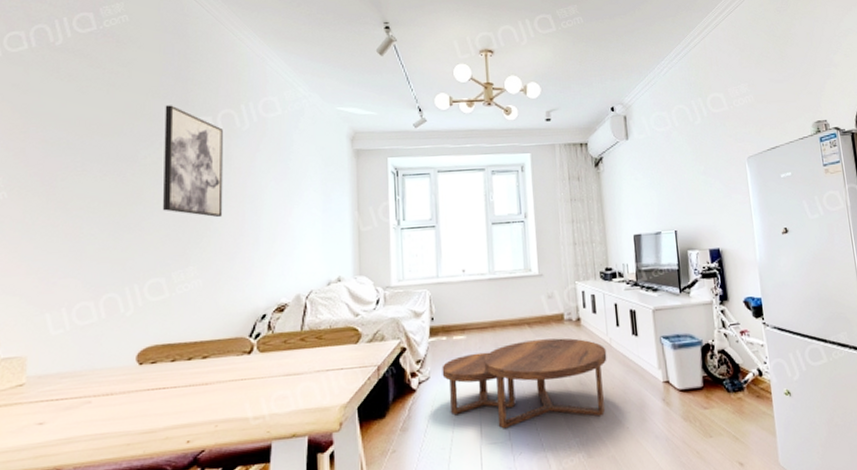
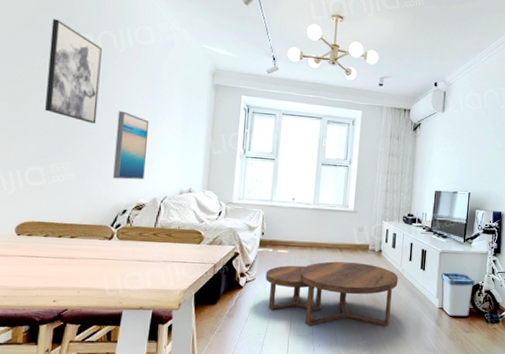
wall art: none [247,197,284,279] -> present [113,111,150,180]

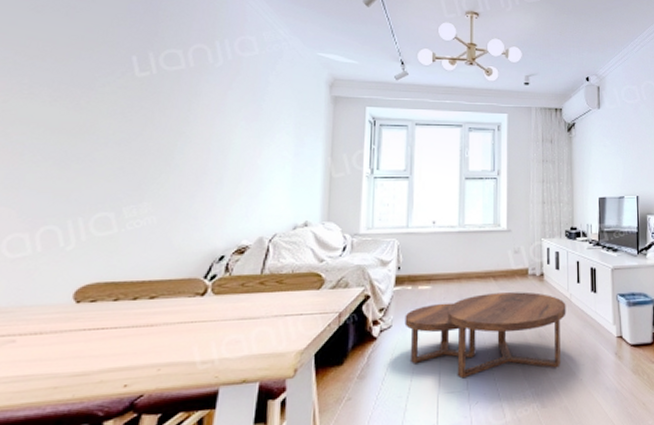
wall art: present [45,19,102,124] -> none [119,34,193,154]
wall art: present [113,111,150,180] -> none [207,135,253,218]

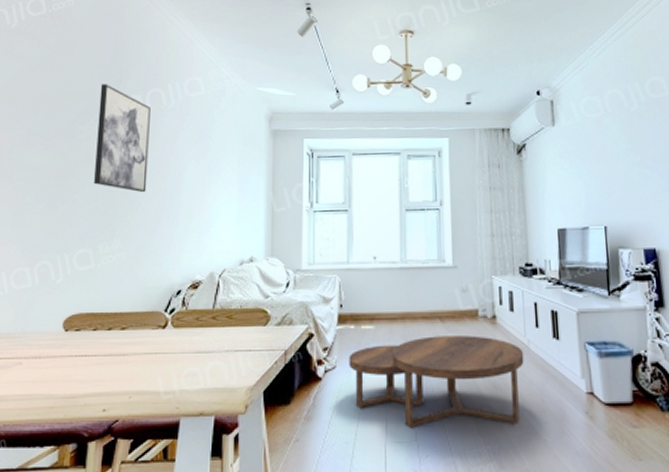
wall art: none [119,34,193,154] -> present [94,84,151,193]

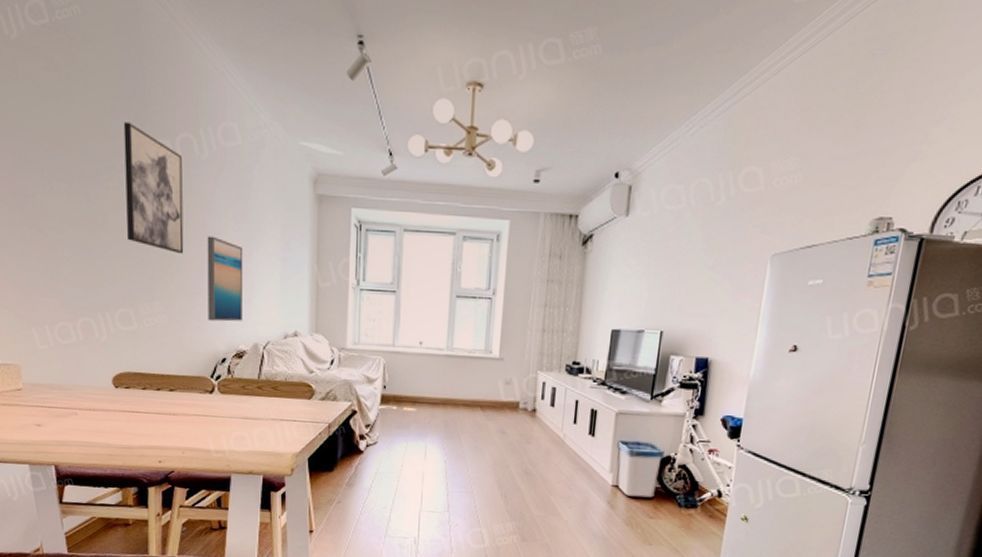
wall art: none [165,174,203,254] -> present [207,236,243,322]
coffee table: present [348,335,524,428] -> none [389,423,558,506]

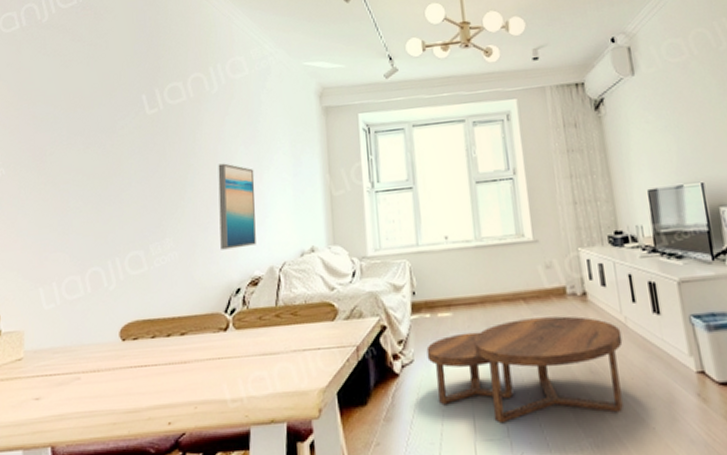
wall art: present [123,122,184,255] -> none [139,72,195,187]
coffee table: none [389,423,558,506] -> present [426,316,623,424]

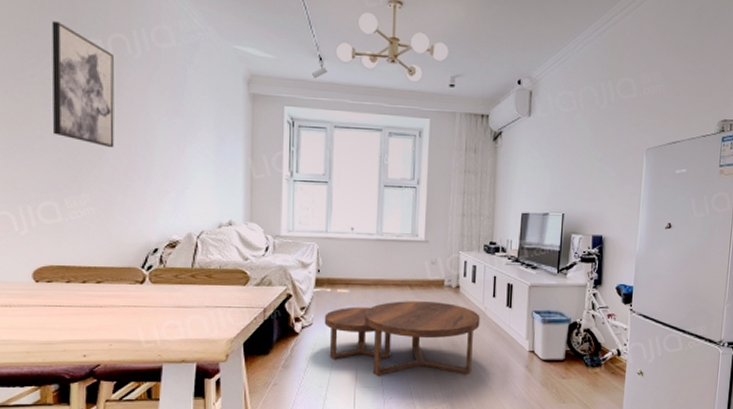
wall art: none [139,72,195,187] -> present [51,21,114,148]
wall art: present [218,163,256,250] -> none [139,130,177,213]

